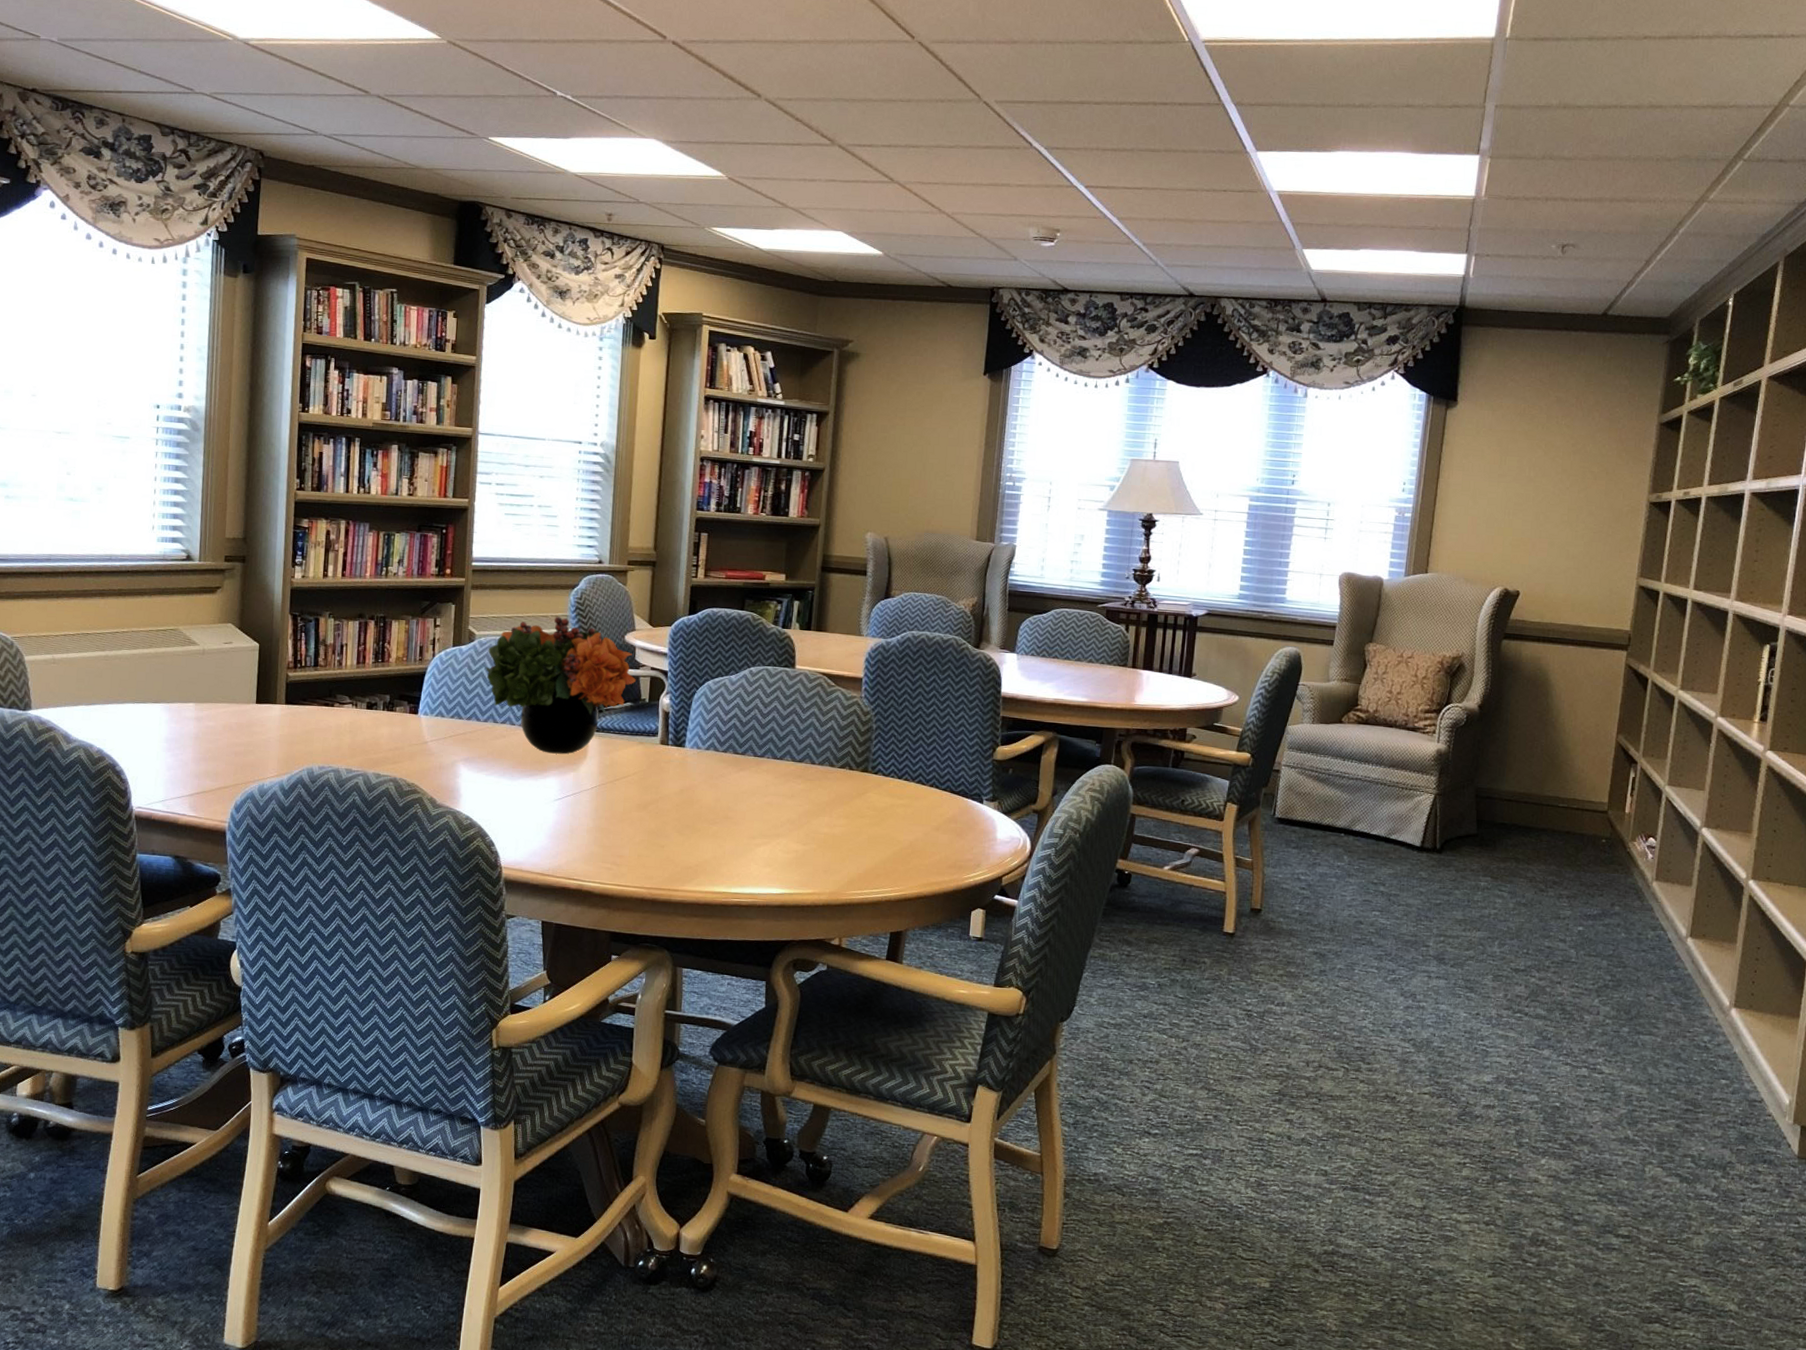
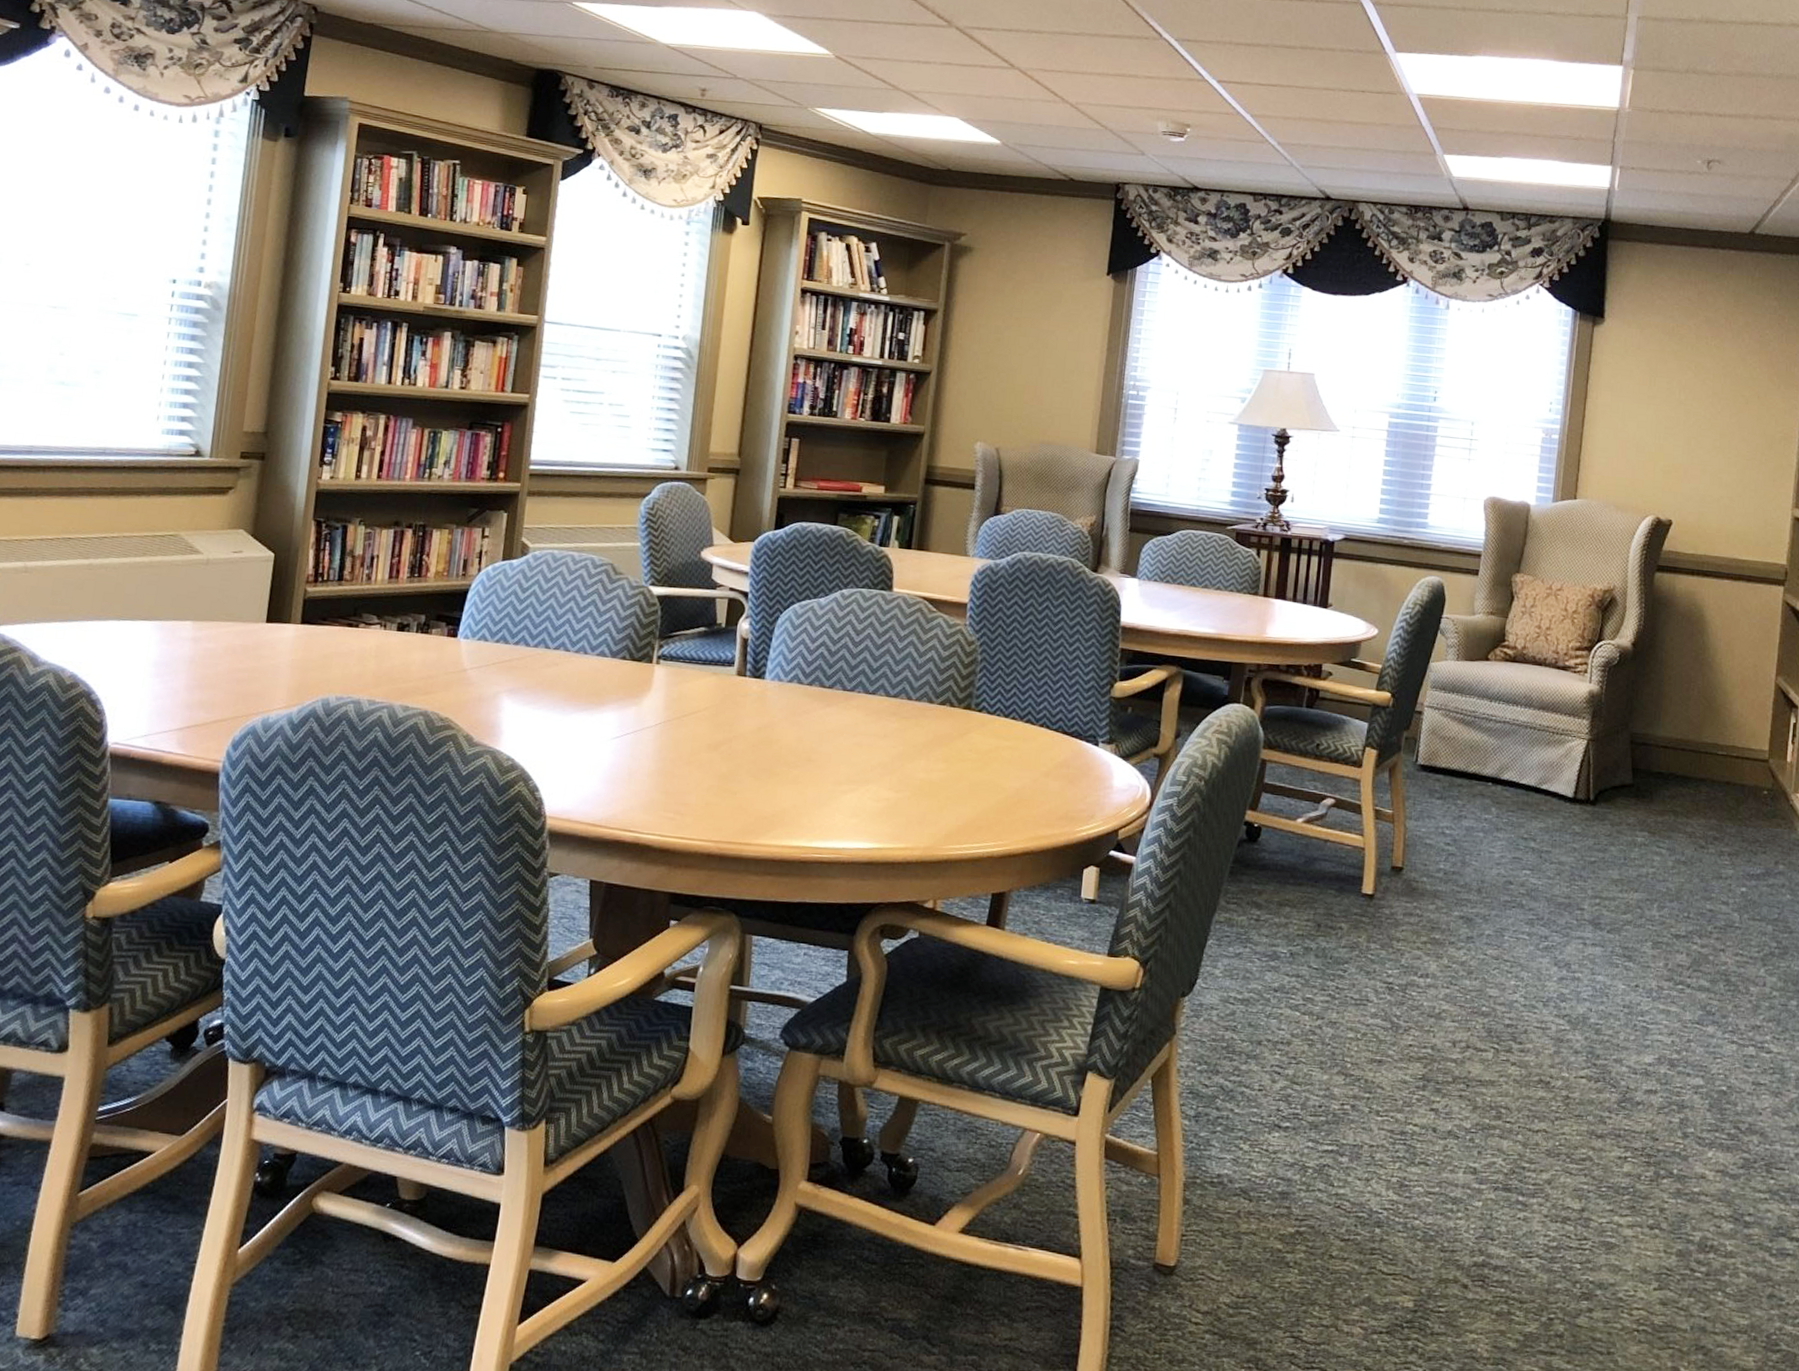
flower arrangement: present [486,616,636,754] -> none [539,528,712,686]

